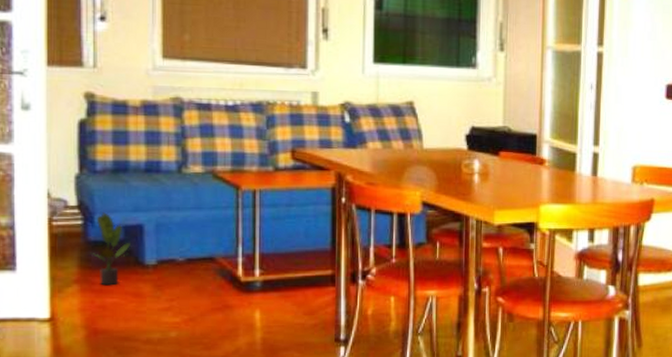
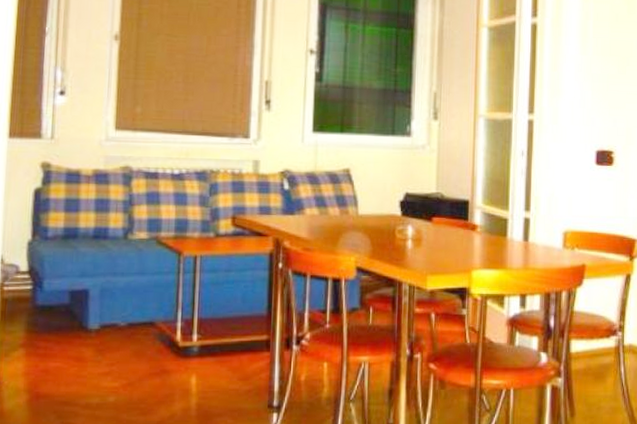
potted plant: present [90,212,130,286] -> none [37,278,76,350]

